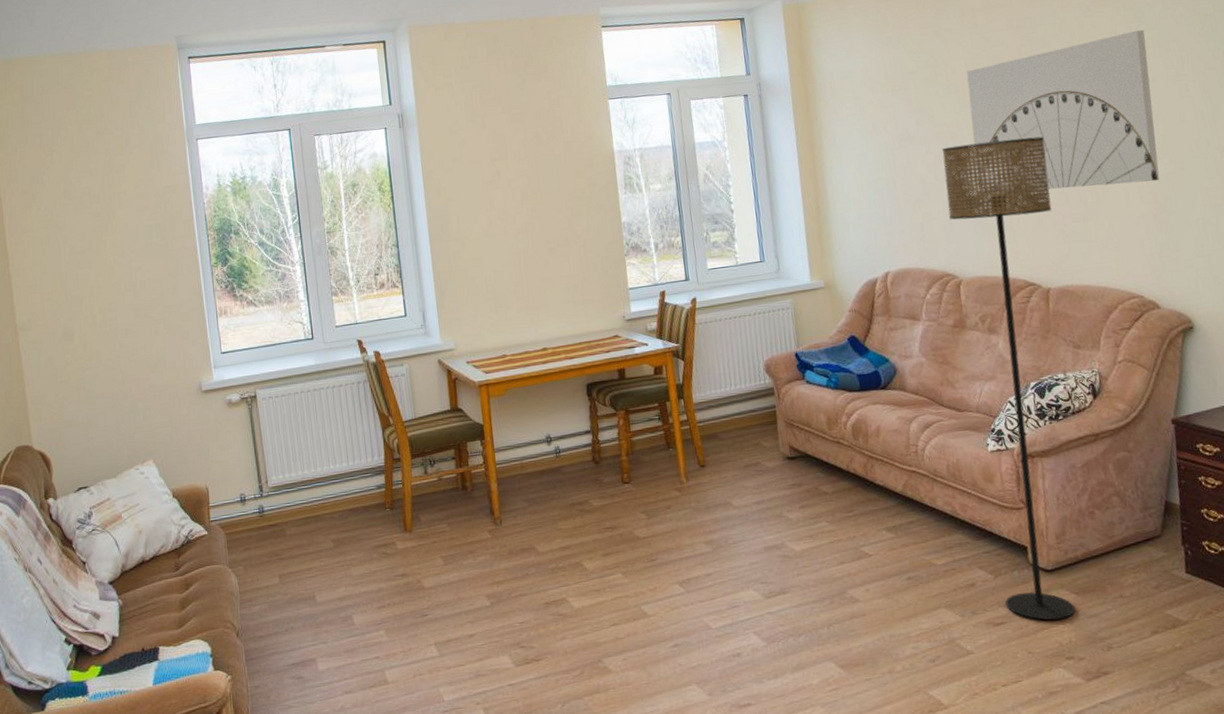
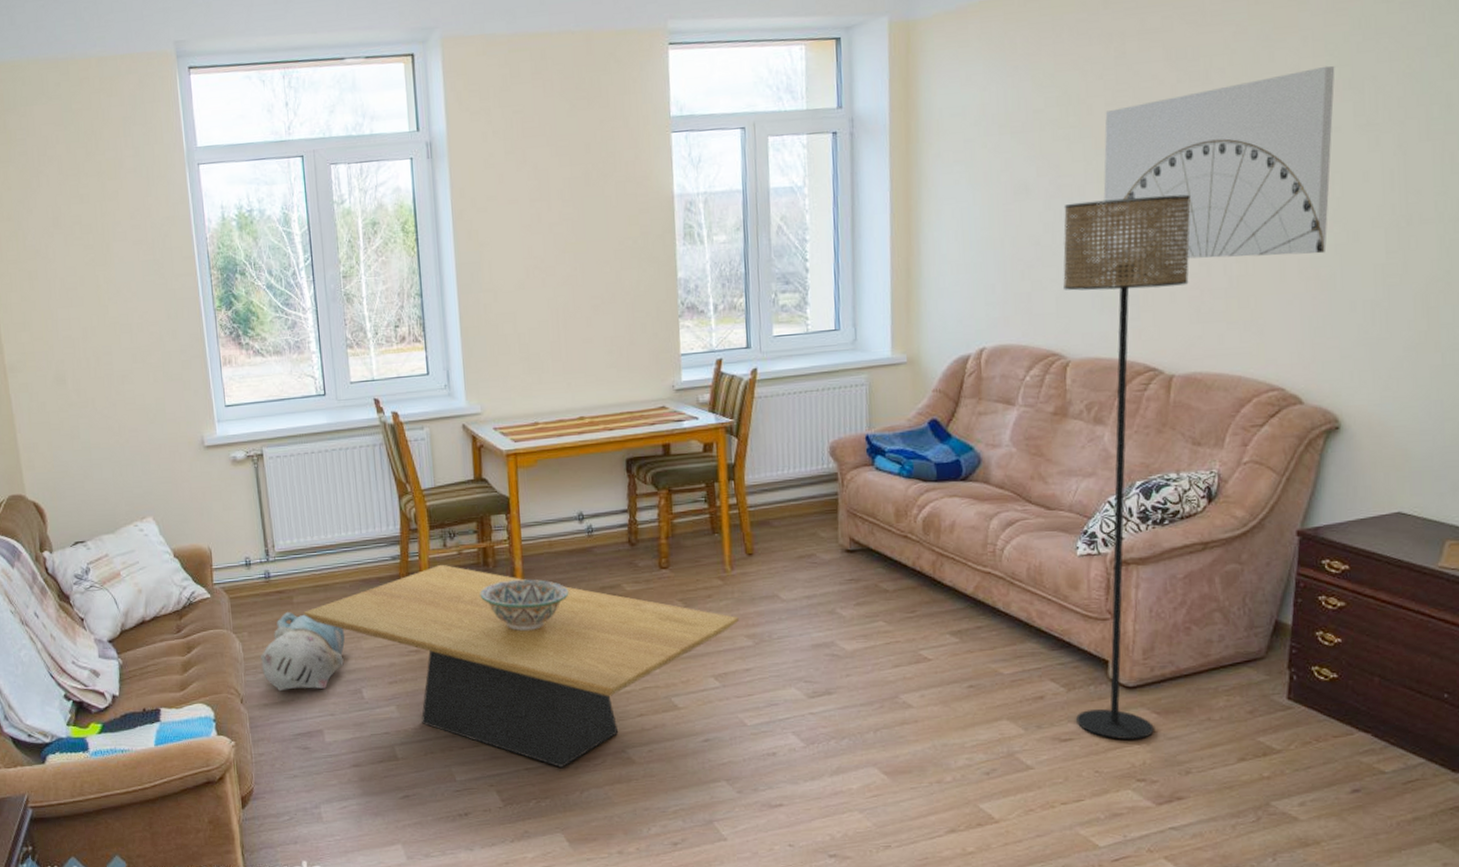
plush toy: none [255,544,336,623] -> present [260,612,346,692]
coffee table: none [295,490,697,681] -> present [303,564,739,767]
decorative bowl: none [459,500,542,550] -> present [480,579,569,631]

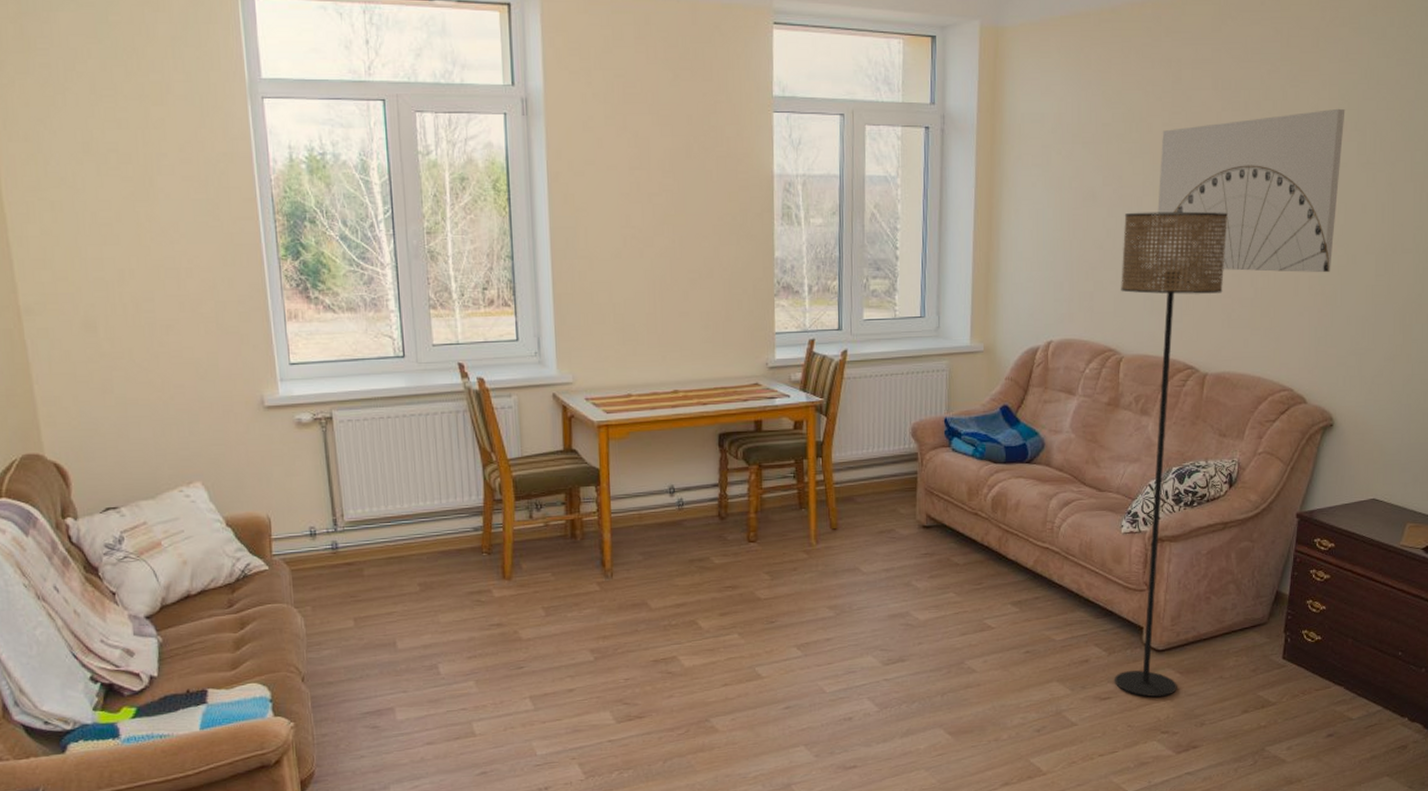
plush toy: present [260,612,346,692] -> none [325,585,421,669]
coffee table: present [303,564,739,767] -> none [375,536,822,738]
decorative bowl: present [480,579,569,631] -> none [566,551,658,603]

